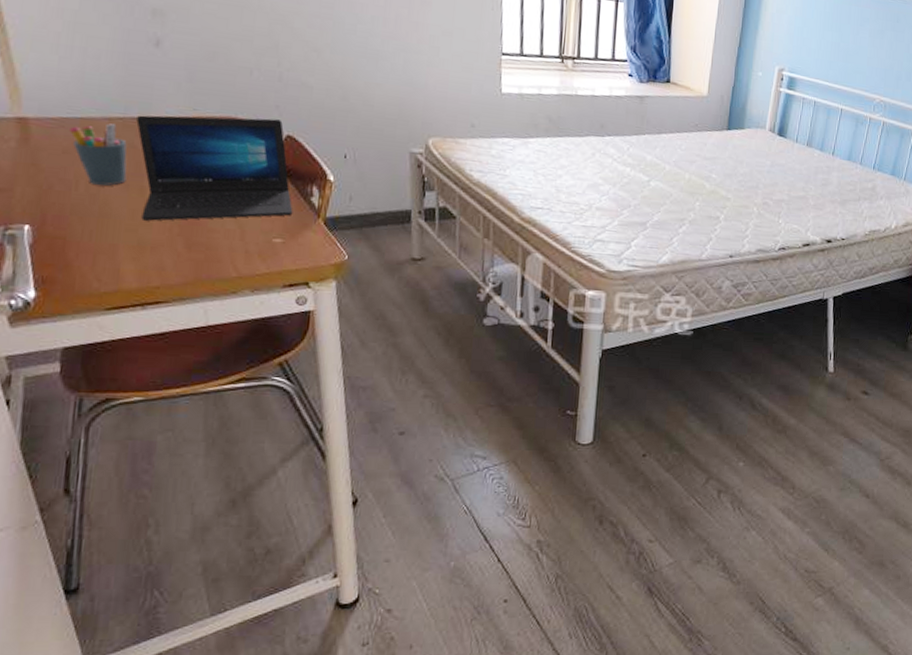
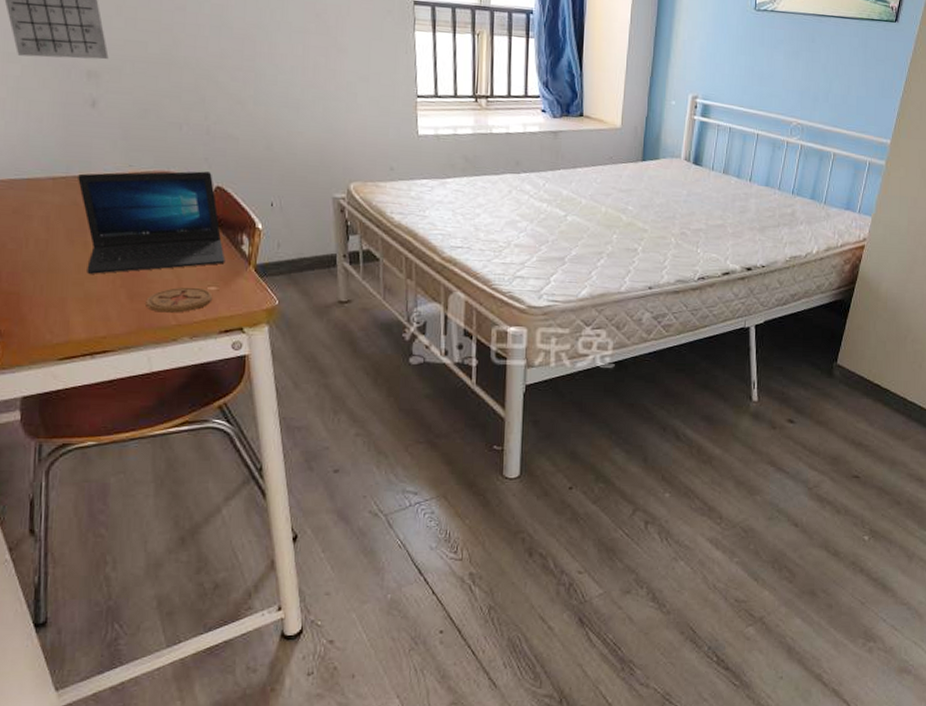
pen holder: present [69,123,127,186] -> none [18,183,72,242]
coaster: none [204,237,278,265] -> present [146,287,213,313]

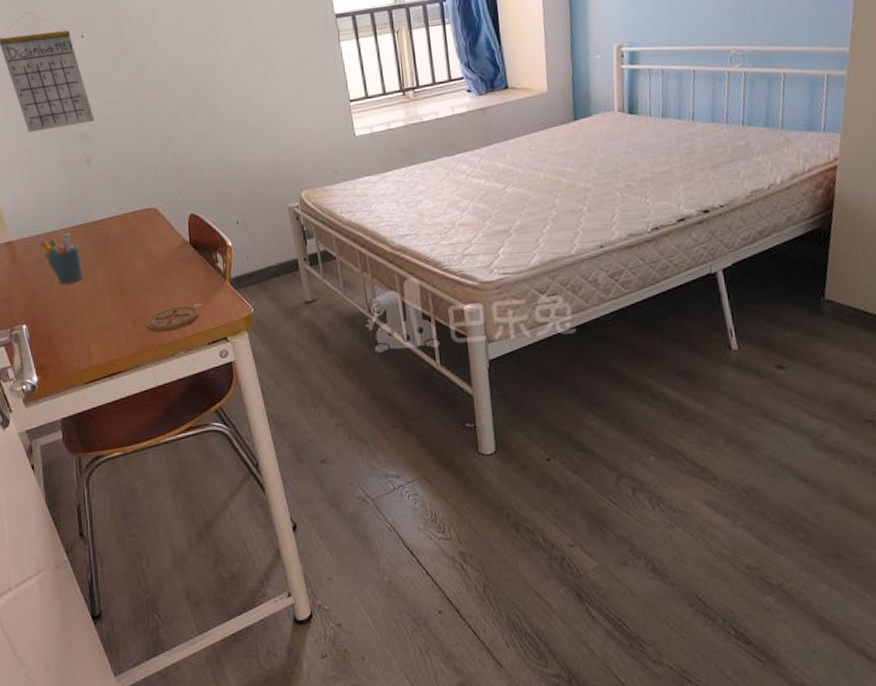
pen holder: none [18,183,72,242] -> present [40,233,83,284]
laptop: present [78,171,225,274] -> none [83,202,206,307]

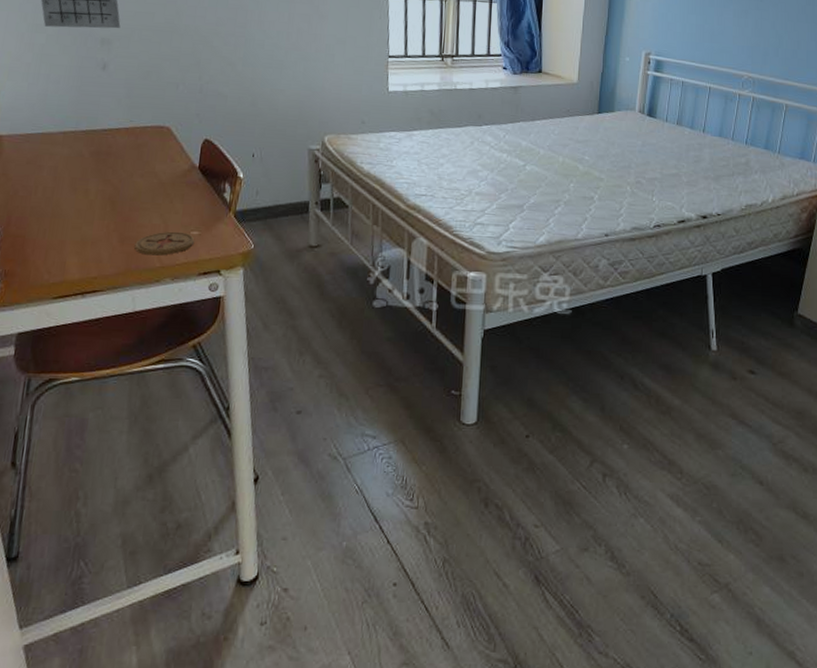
pen holder: present [40,233,83,284] -> none [33,137,77,190]

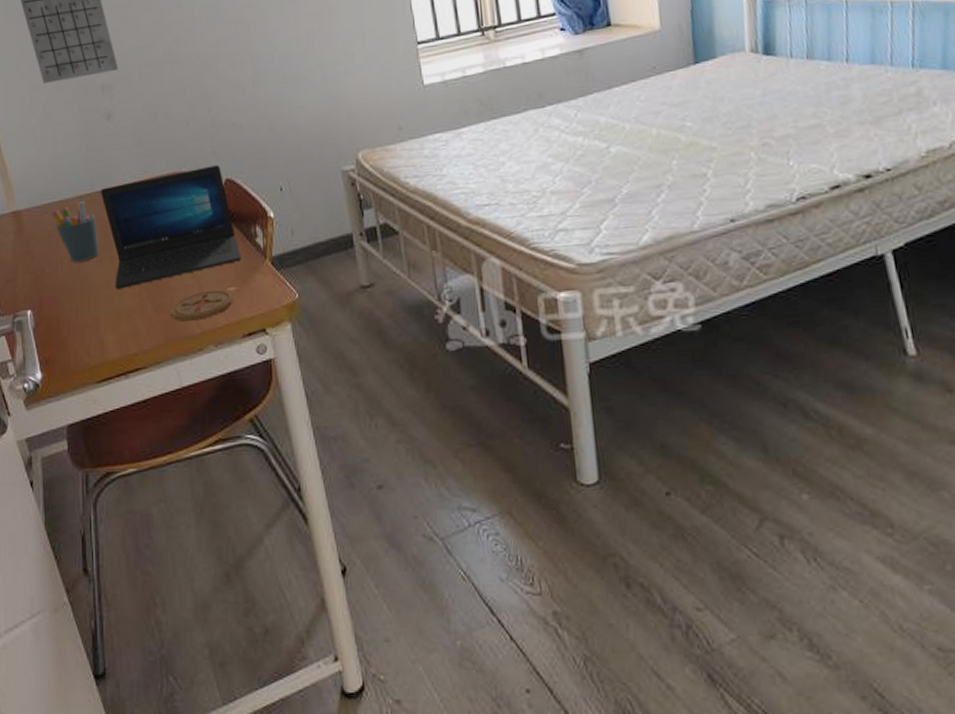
pen holder: none [33,137,77,190] -> present [51,201,99,262]
laptop: none [85,125,209,219] -> present [101,165,242,289]

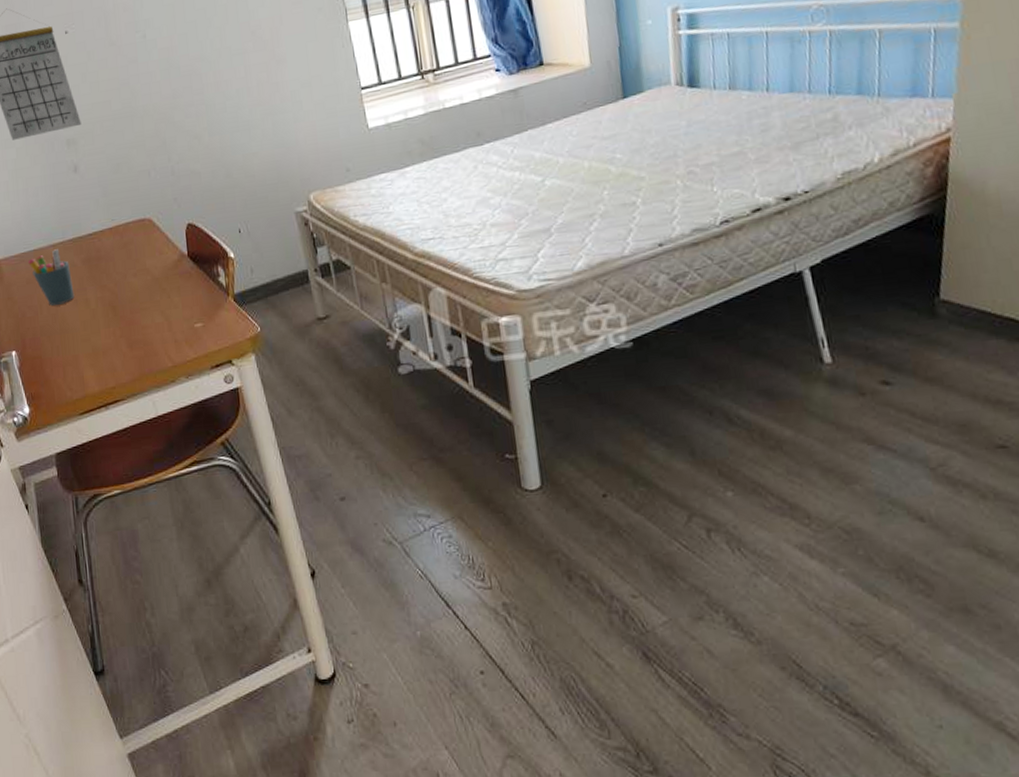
laptop: present [101,165,242,289] -> none [72,211,206,329]
coaster: present [170,289,233,321] -> none [143,326,201,356]

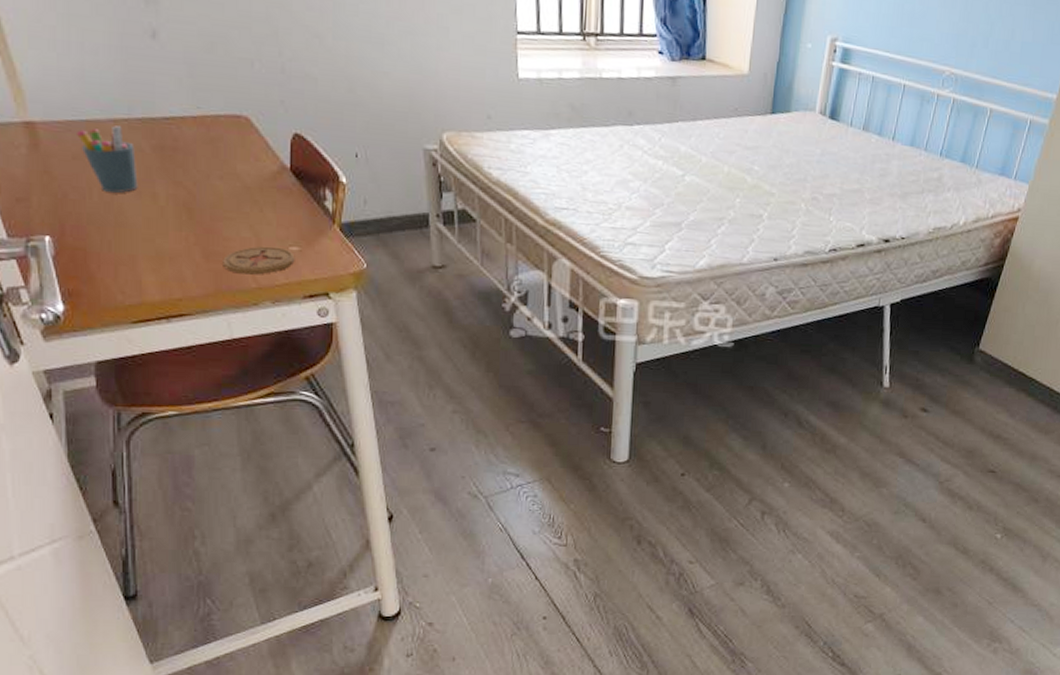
coaster: none [143,326,201,356] -> present [223,246,295,275]

